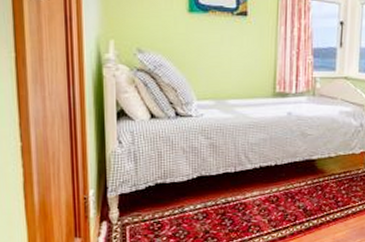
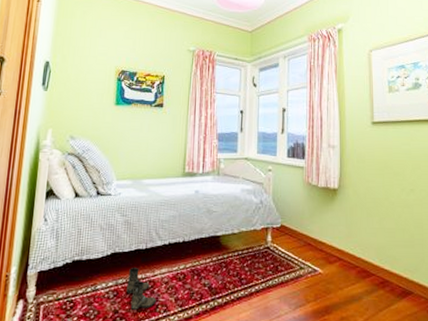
boots: none [216,191,249,230] -> present [126,268,157,310]

